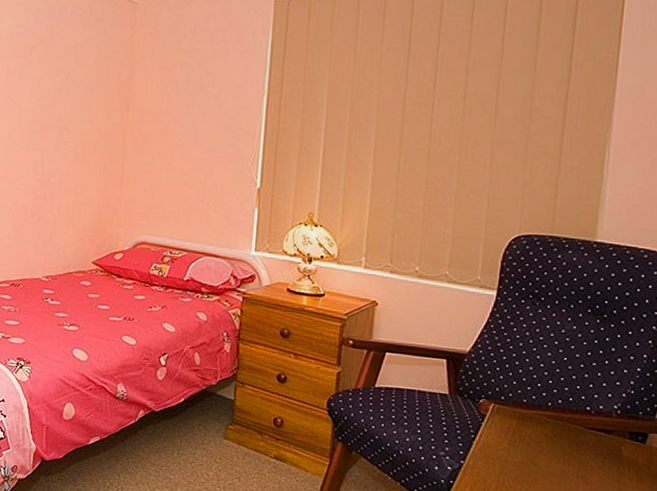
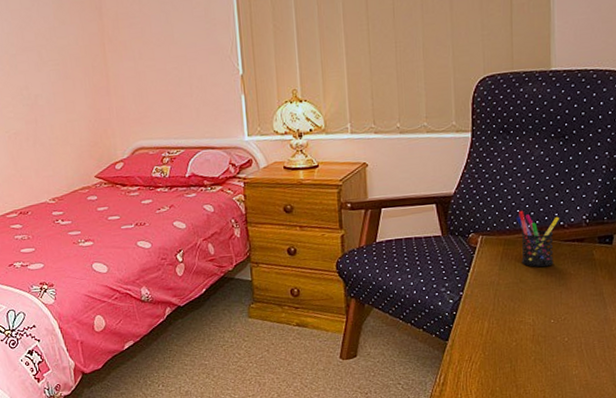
pen holder: none [535,385,586,453] -> present [515,210,559,267]

